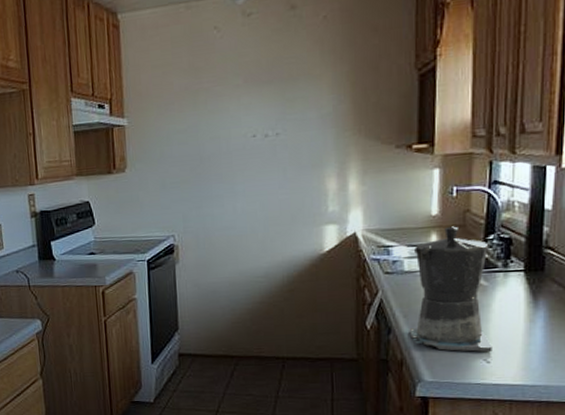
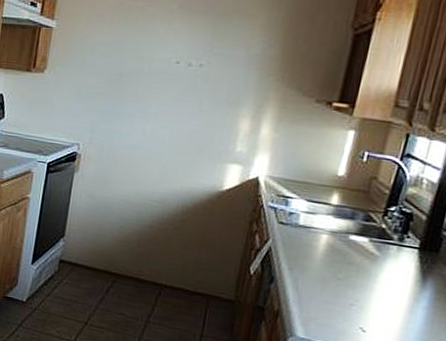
coffee maker: present [409,226,492,353] -> none [291,190,389,322]

